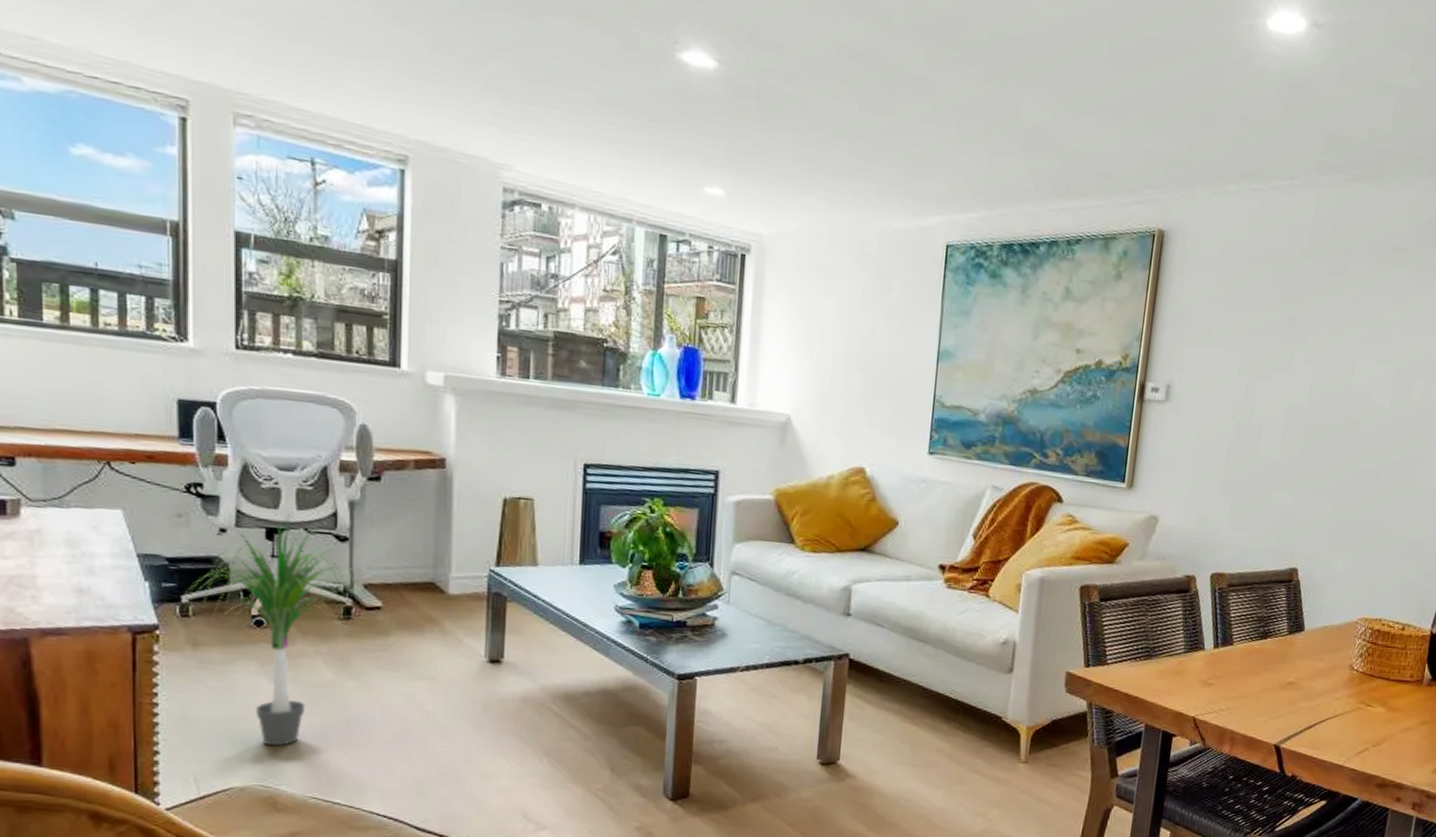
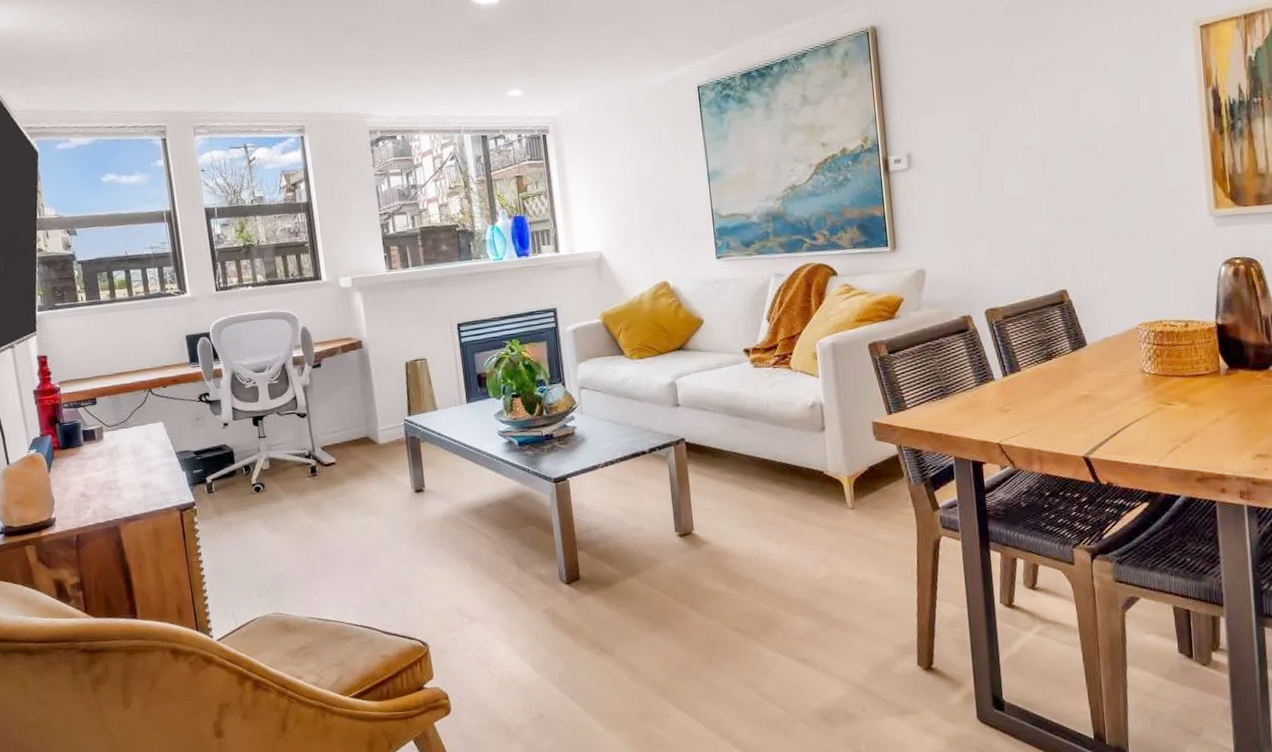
potted plant: present [179,514,372,747] -> none [205,404,329,582]

